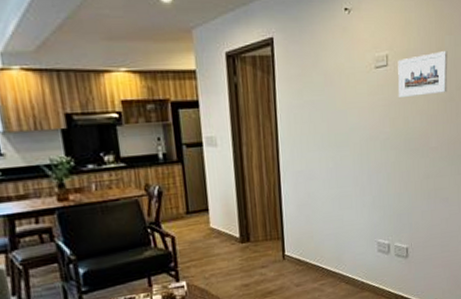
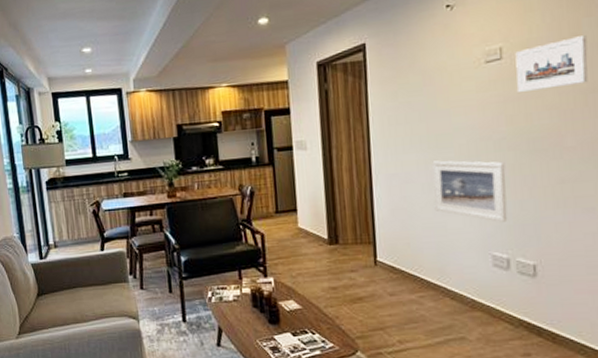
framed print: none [332,158,389,213] -> present [432,160,508,222]

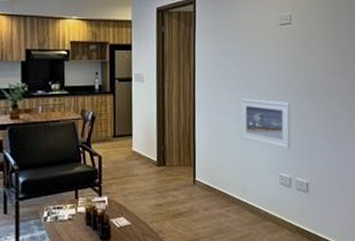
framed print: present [515,35,588,94] -> none [300,14,344,51]

